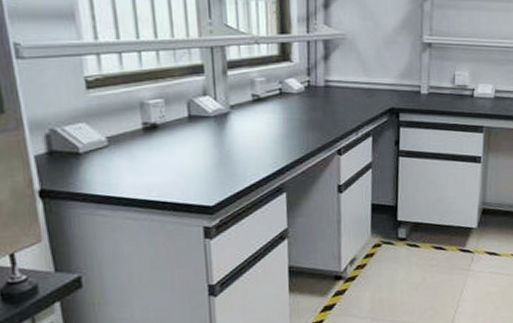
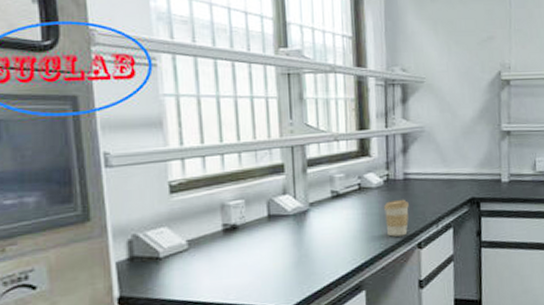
coffee cup: none [304,106,330,142] -> present [383,199,409,237]

